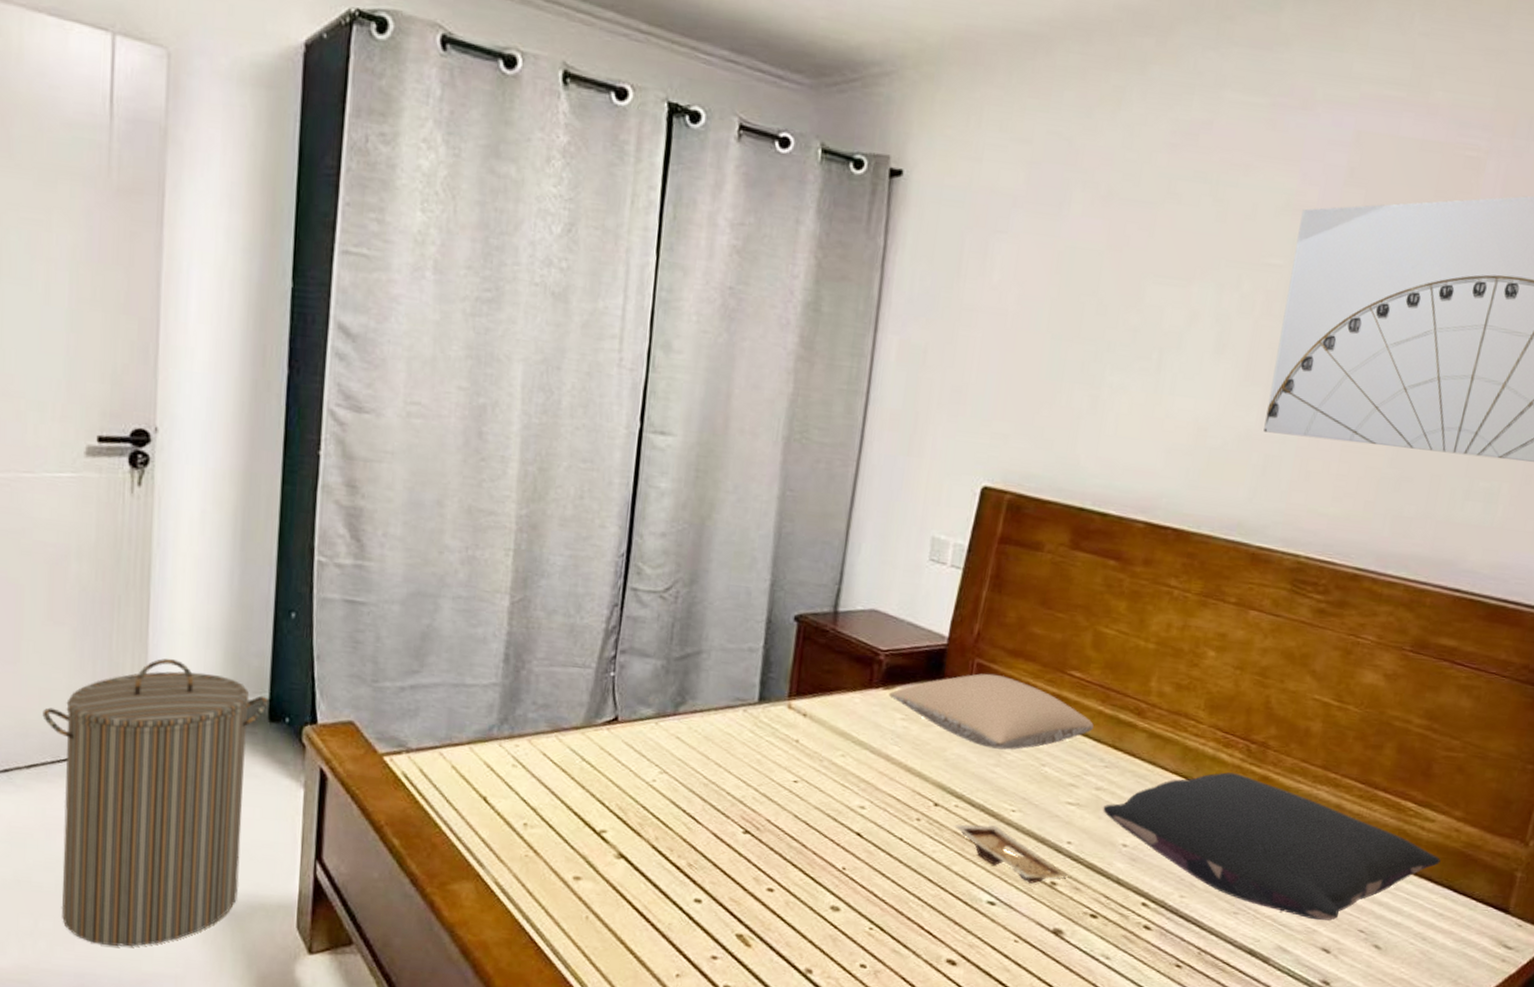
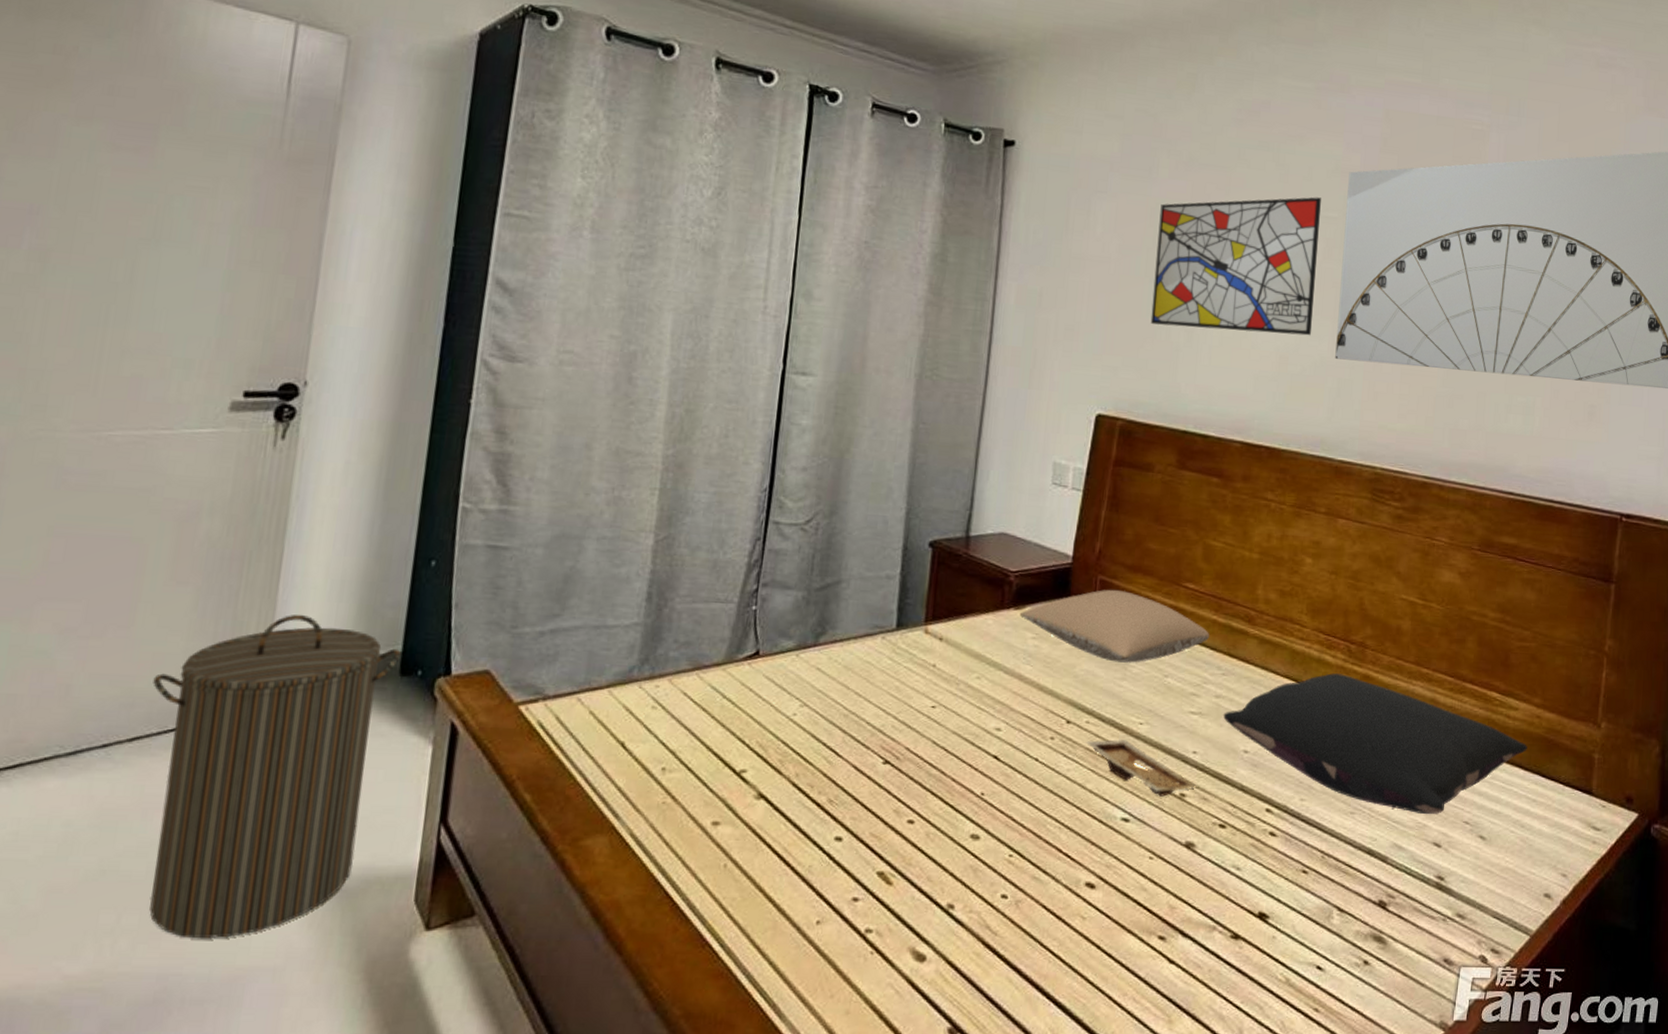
wall art: none [1049,239,1265,405] -> present [1150,197,1321,336]

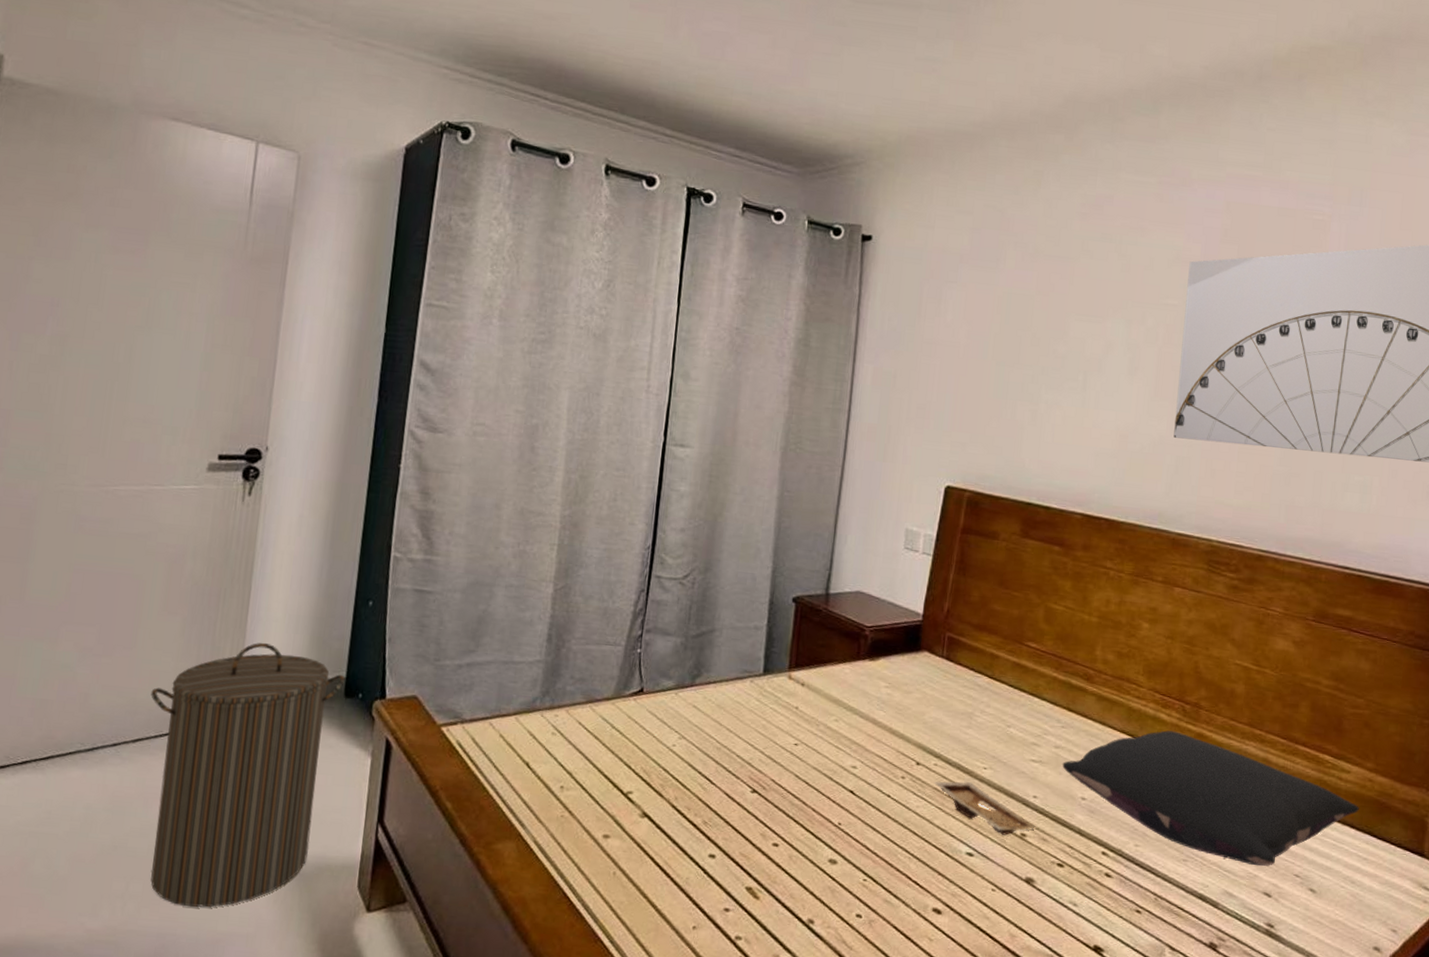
pillow: present [1019,589,1209,663] -> none [874,645,1050,713]
wall art: present [1150,197,1321,336] -> none [997,285,1162,416]

